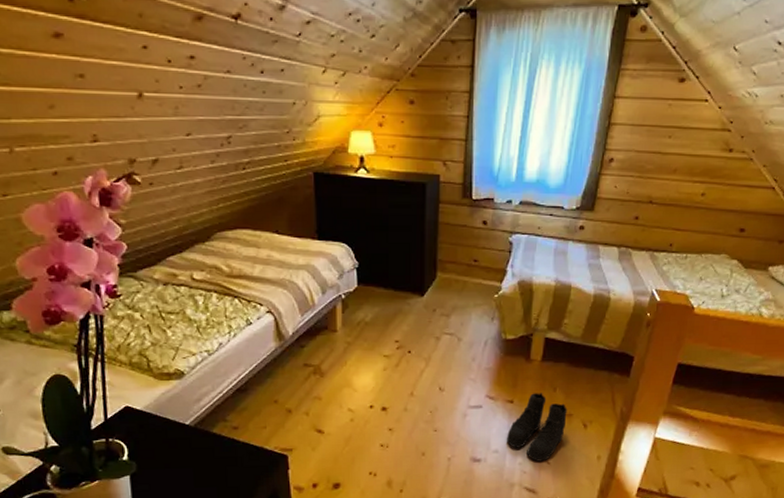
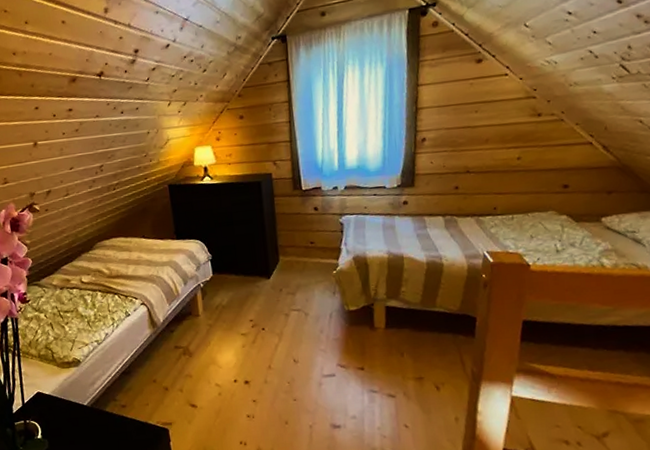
boots: present [506,393,567,462] -> none [362,358,418,426]

